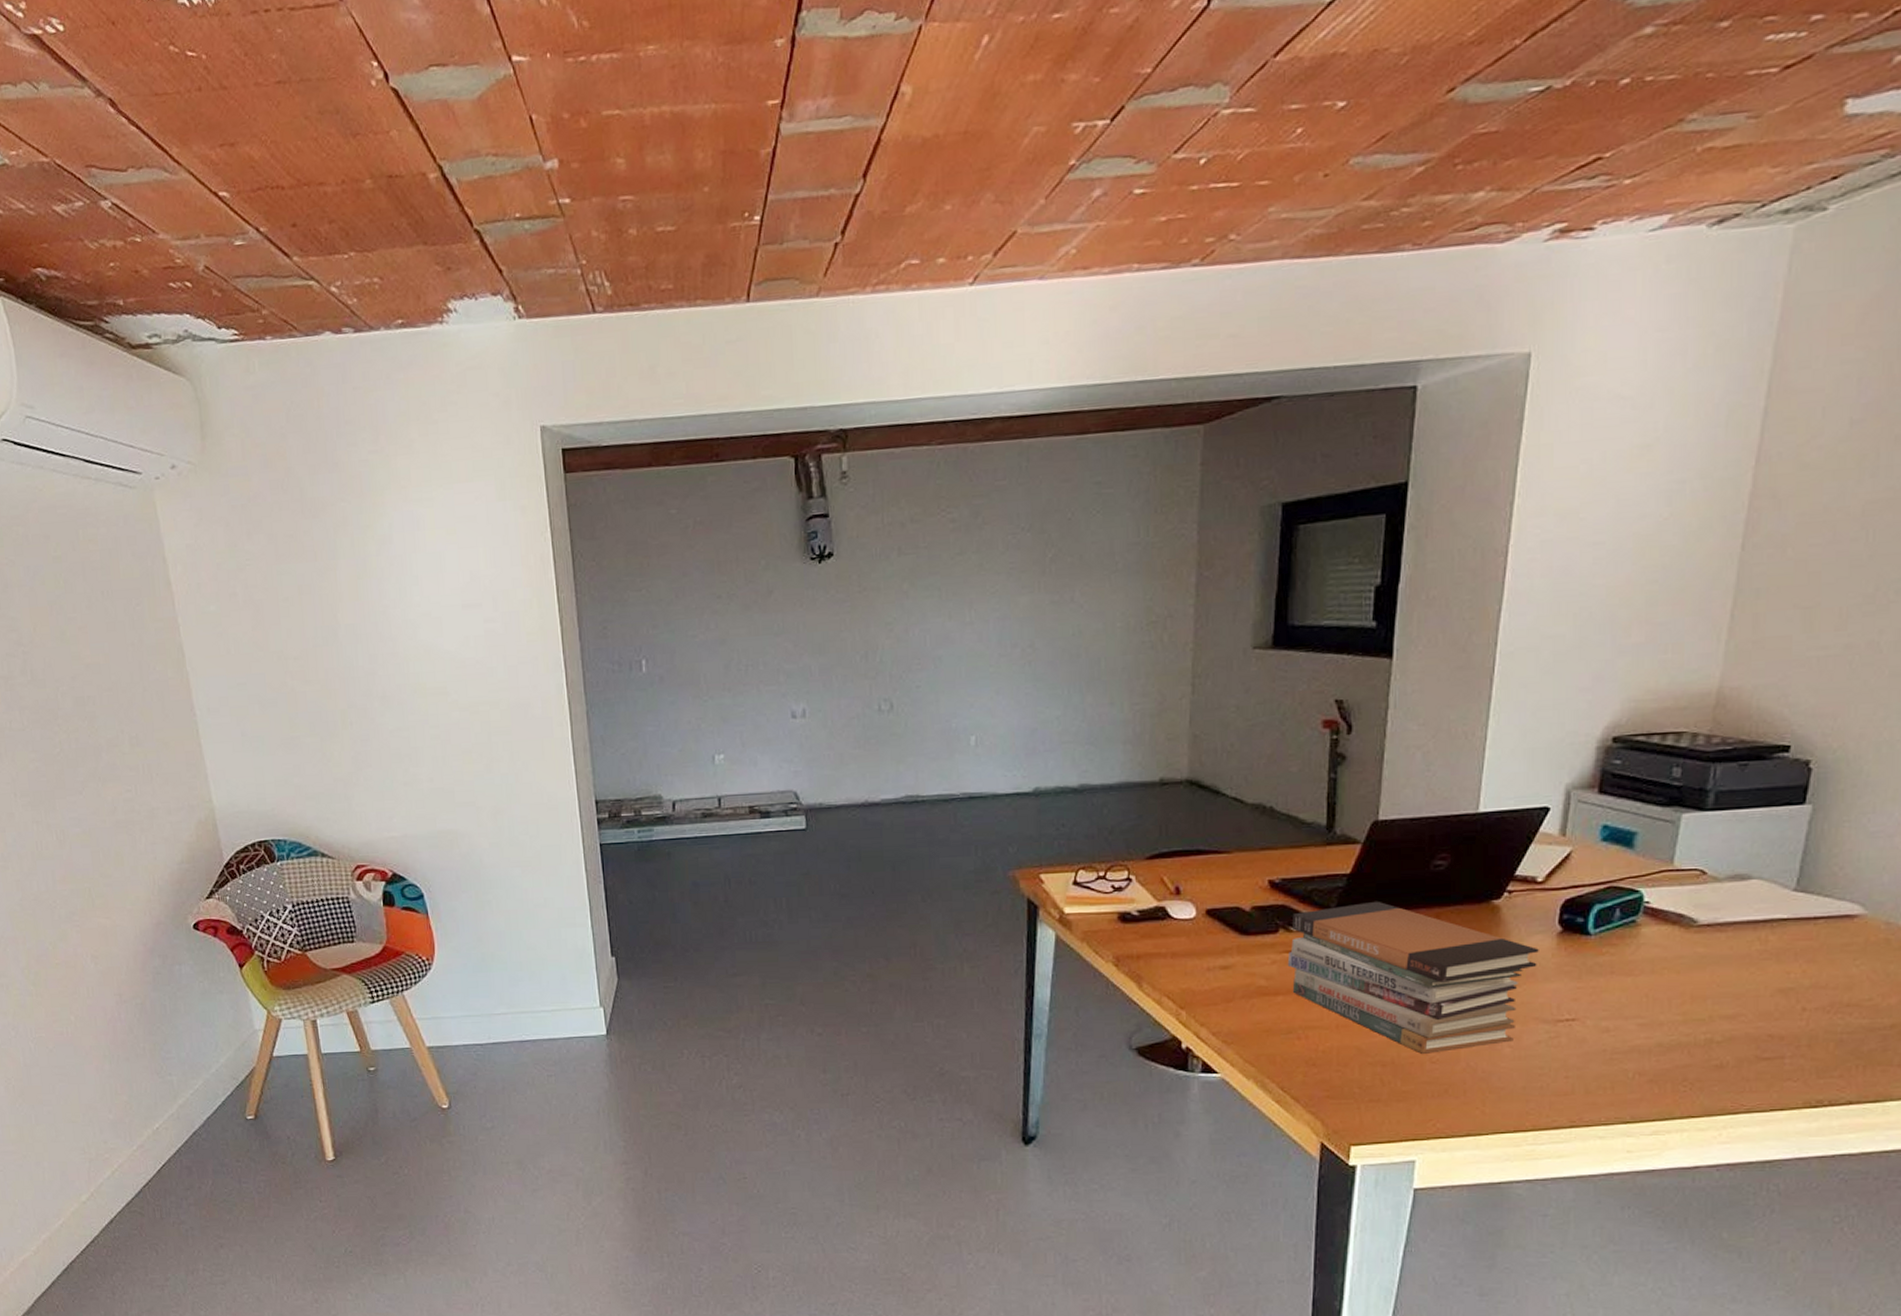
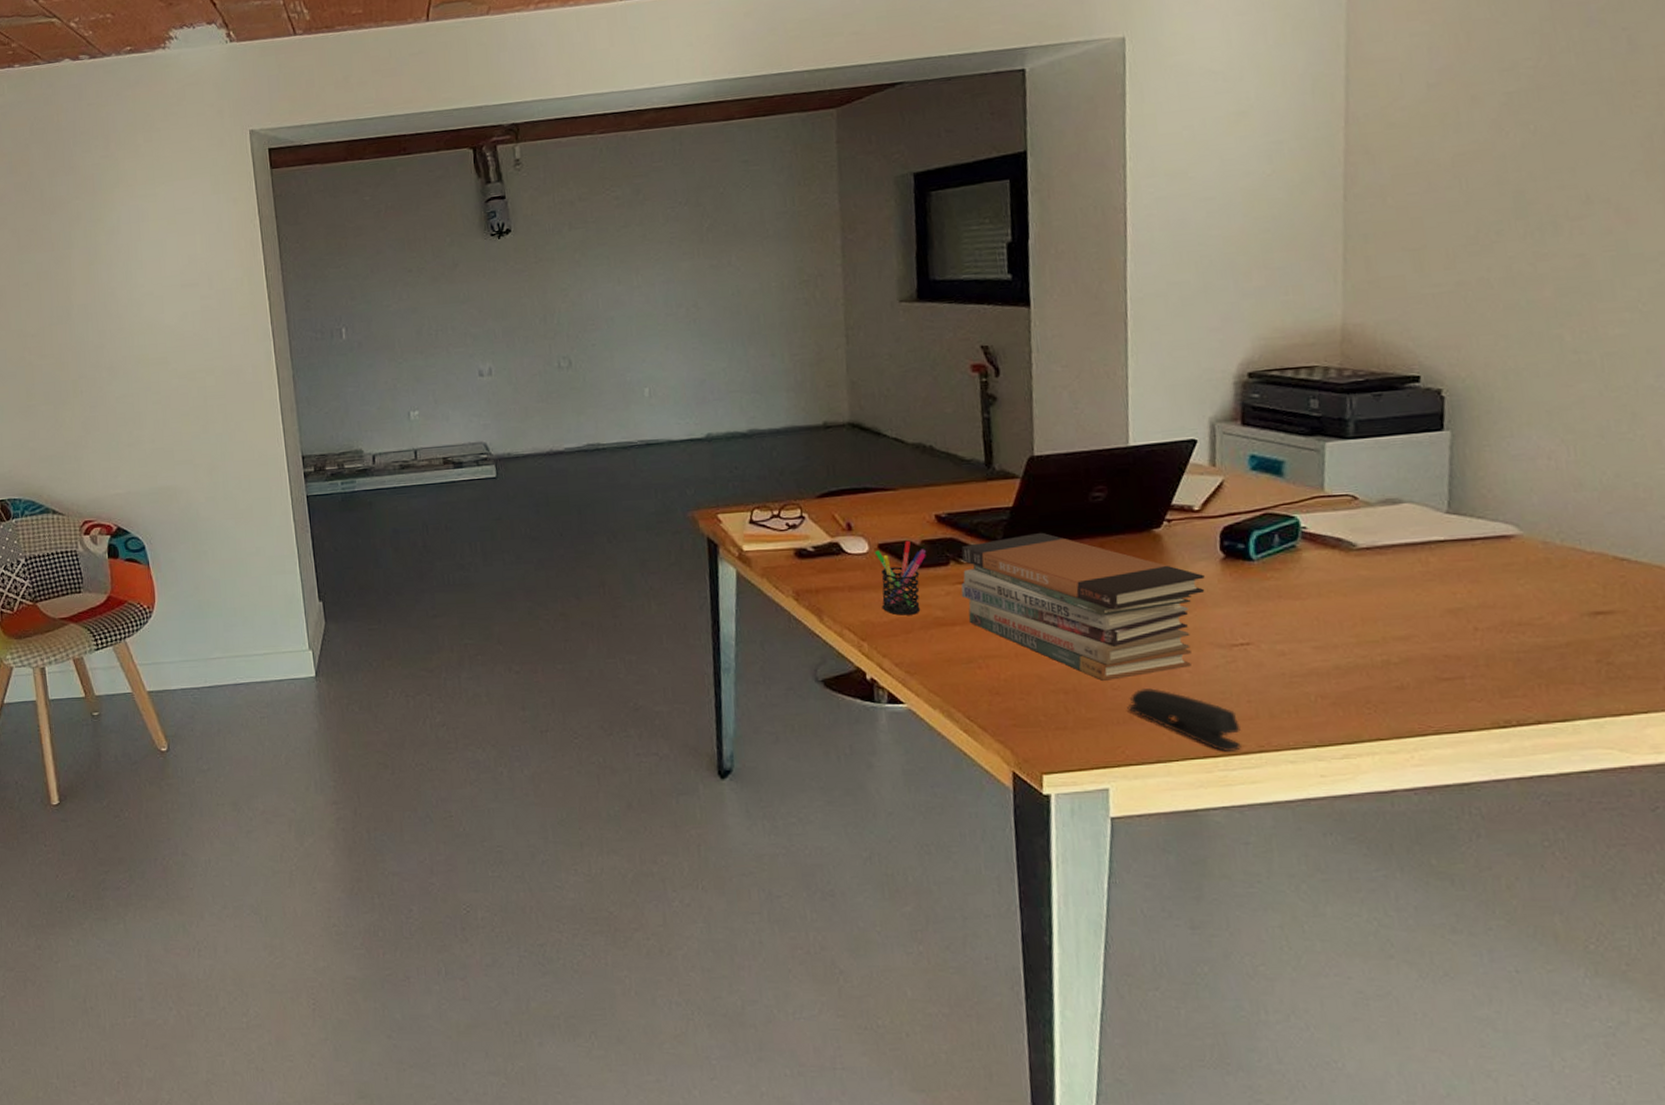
pen holder: none [1201,906,1256,984] -> present [874,540,927,616]
stapler: none [1443,1061,1554,1126] -> present [1127,687,1241,752]

